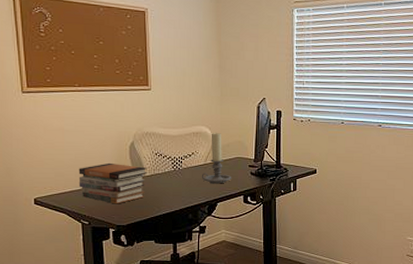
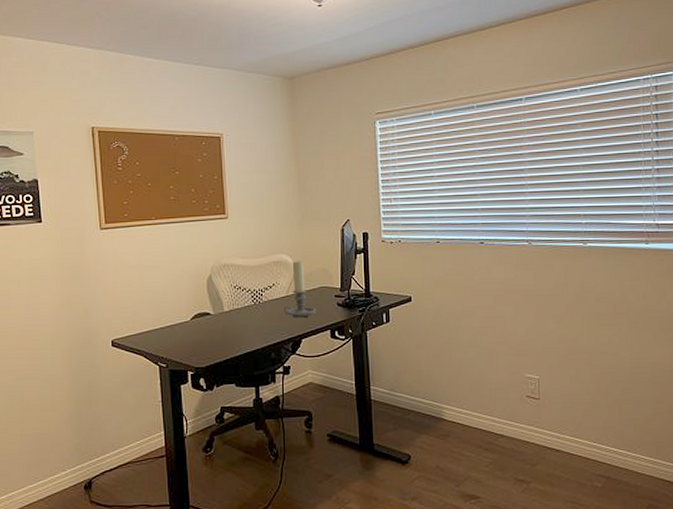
book stack: present [78,162,147,204] -> none [155,298,226,344]

